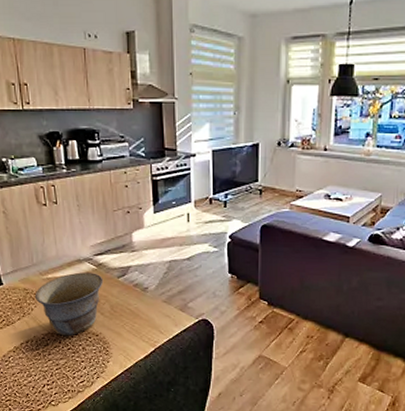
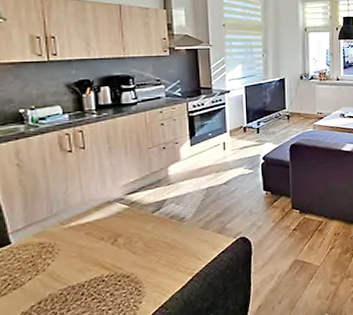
bowl: present [34,272,104,336] -> none [52,212,136,286]

